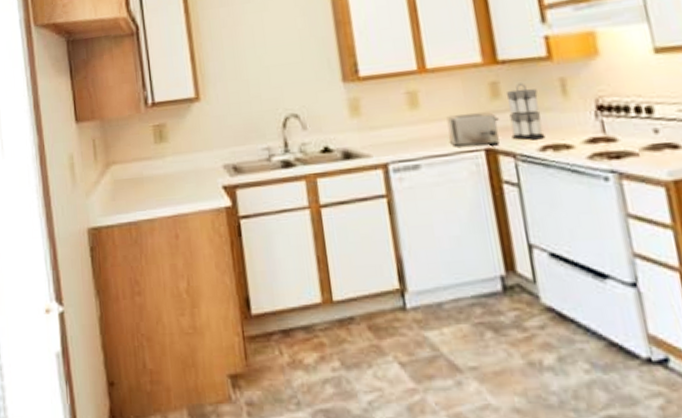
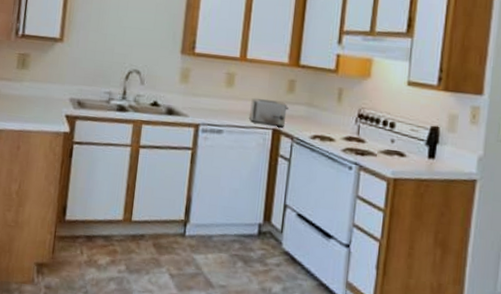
spice rack: present [506,83,546,141] -> none [294,85,321,130]

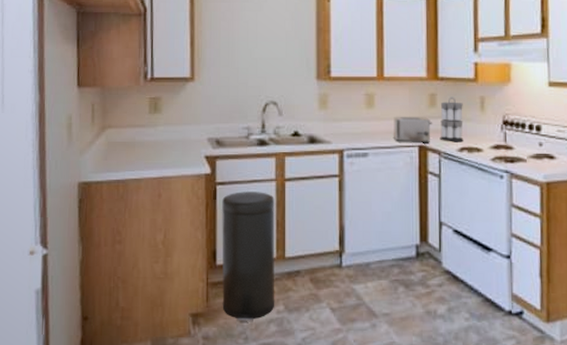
pedal bin: none [67,153,128,277] -> present [222,192,275,321]
spice rack: none [294,85,321,130] -> present [440,97,464,142]

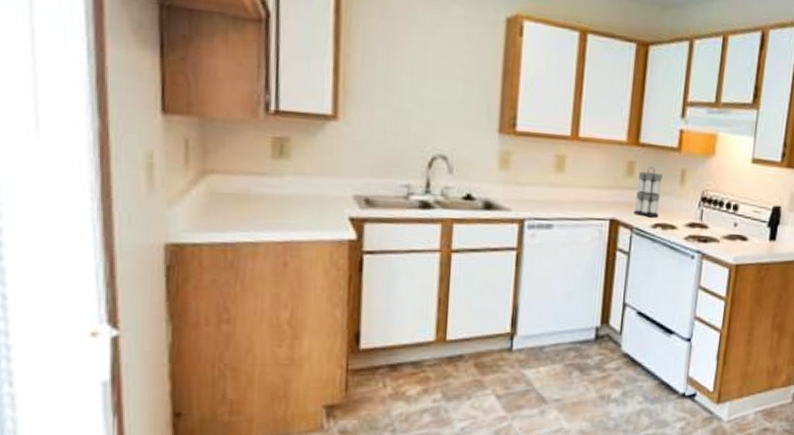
pedal bin: present [222,192,275,321] -> none [365,263,437,412]
toaster: present [393,116,432,143] -> none [582,184,627,217]

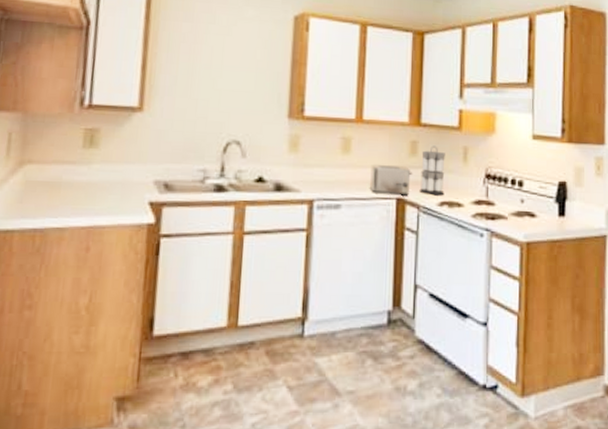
toaster: none [582,184,627,217] -> present [369,164,412,196]

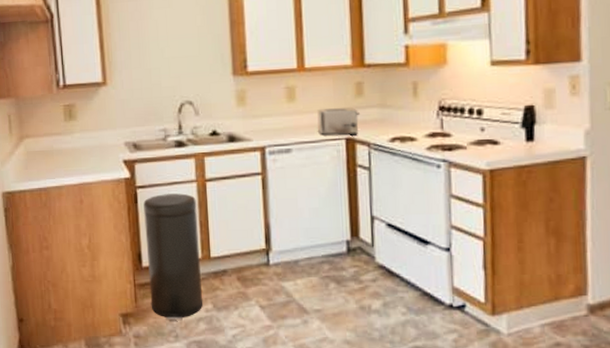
pedal bin: none [156,246,230,405] -> present [143,193,203,320]
spice rack: present [419,145,445,196] -> none [368,84,395,133]

